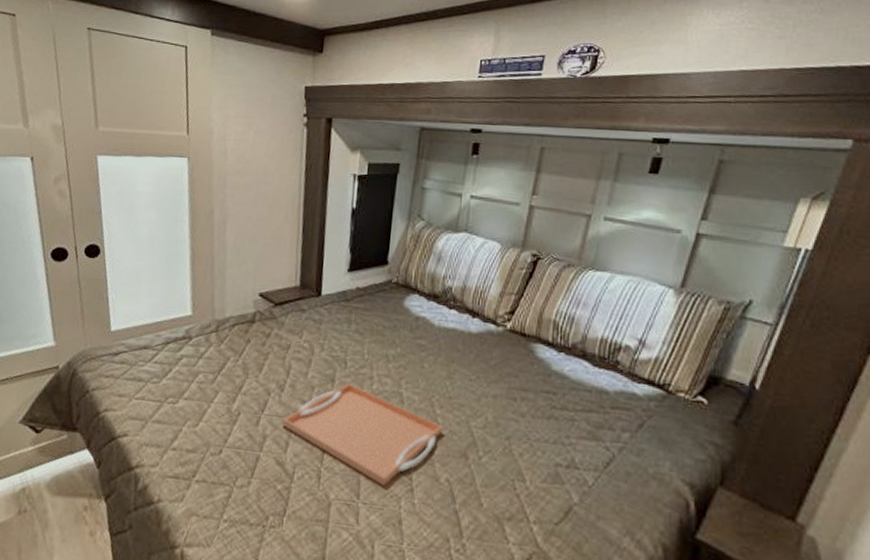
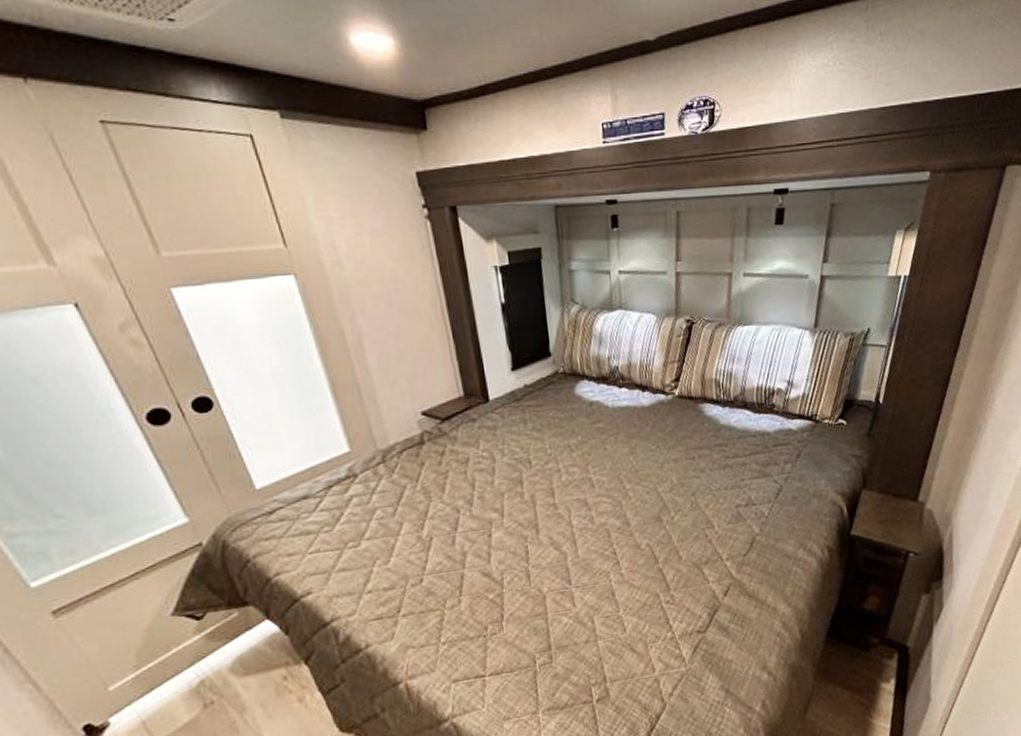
serving tray: present [282,383,442,486] -> none [478,481,635,567]

